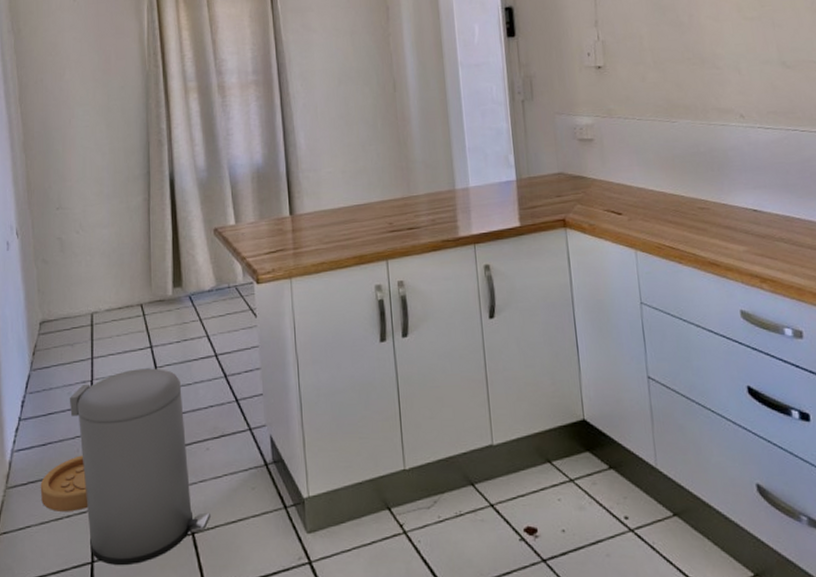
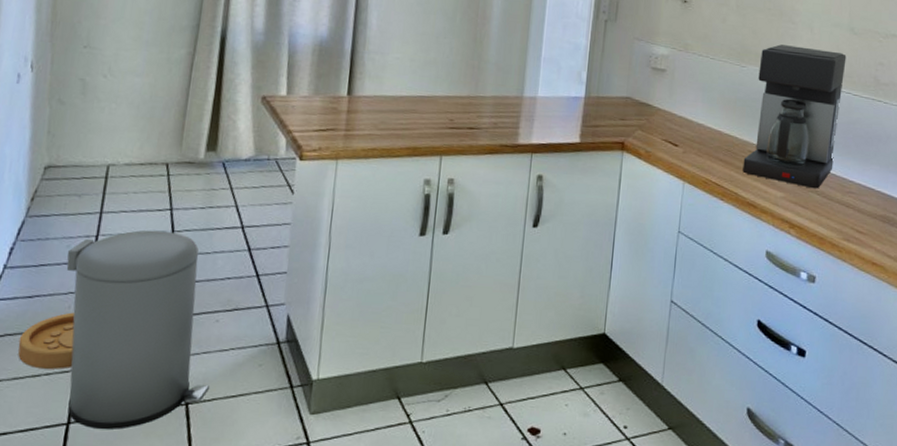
coffee maker: none [690,89,796,237] -> present [742,44,847,189]

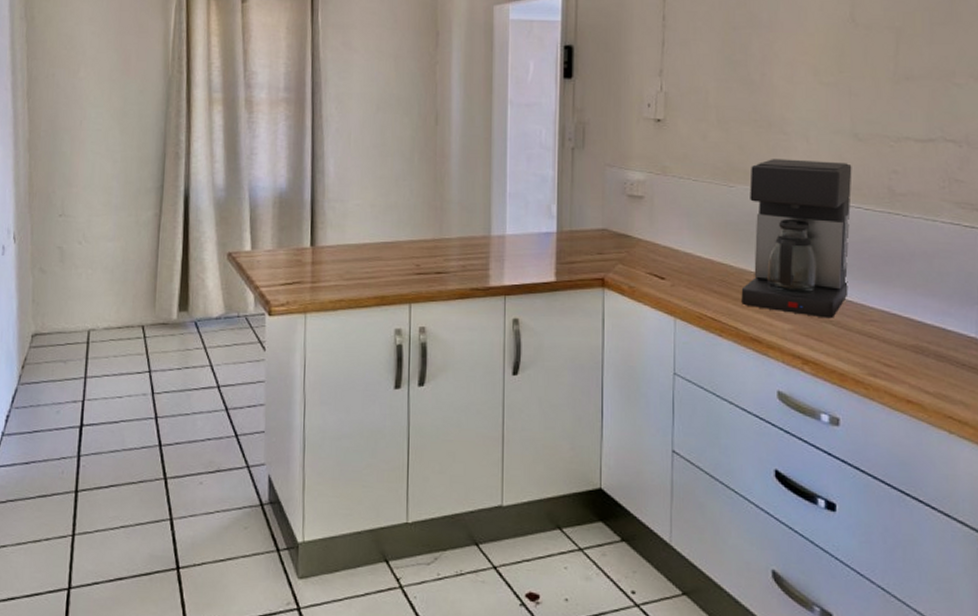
pet bowl: present [18,312,75,369] -> none [19,477,70,534]
pedal bin: present [66,230,209,429] -> none [57,393,198,595]

